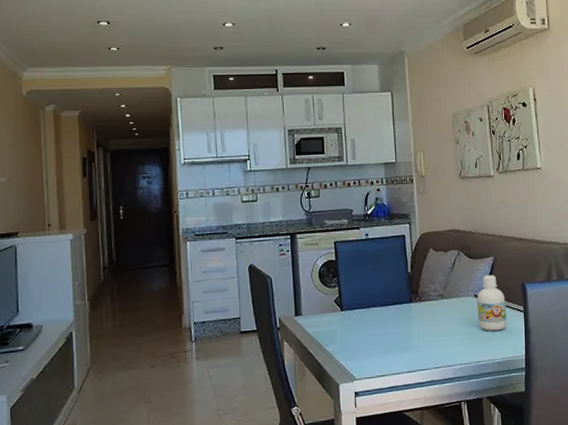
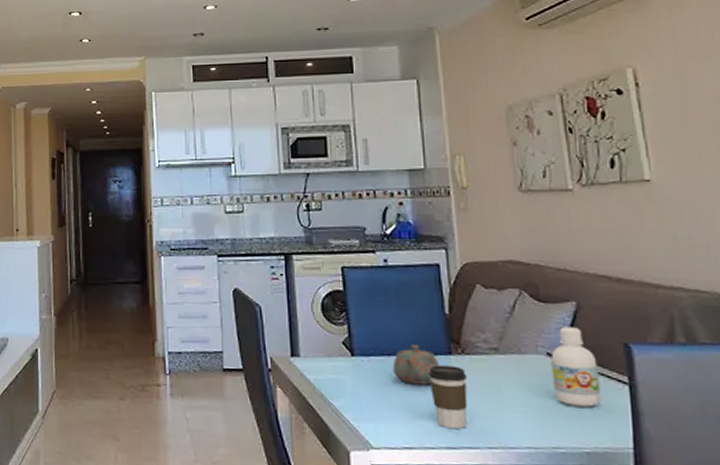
teapot: none [371,297,404,328] -> present [392,344,440,385]
coffee cup: none [396,310,423,358] -> present [428,365,468,430]

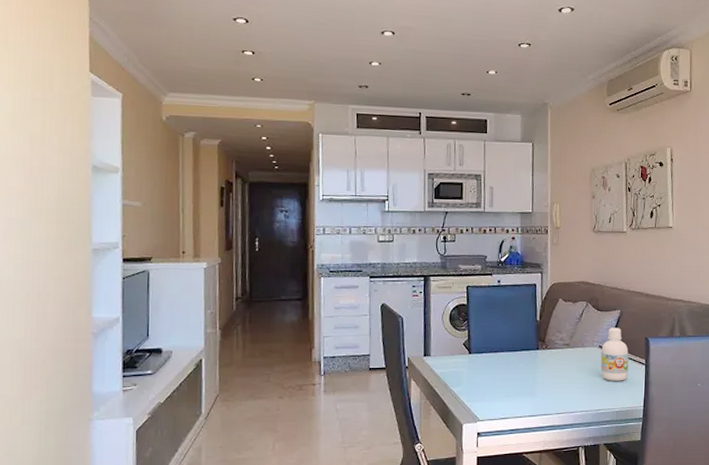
teapot: present [392,344,440,385] -> none [497,343,530,372]
coffee cup: present [428,365,468,430] -> none [522,357,548,403]

